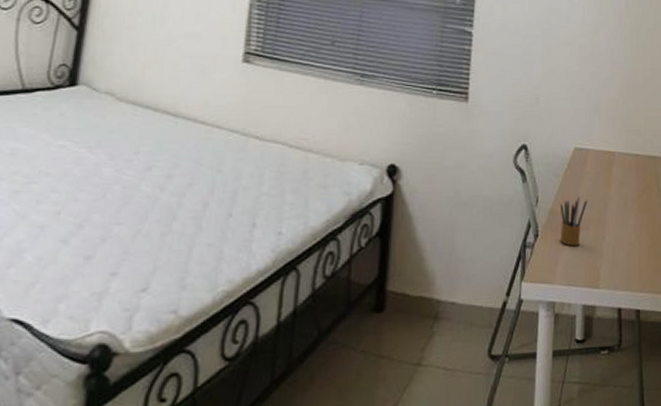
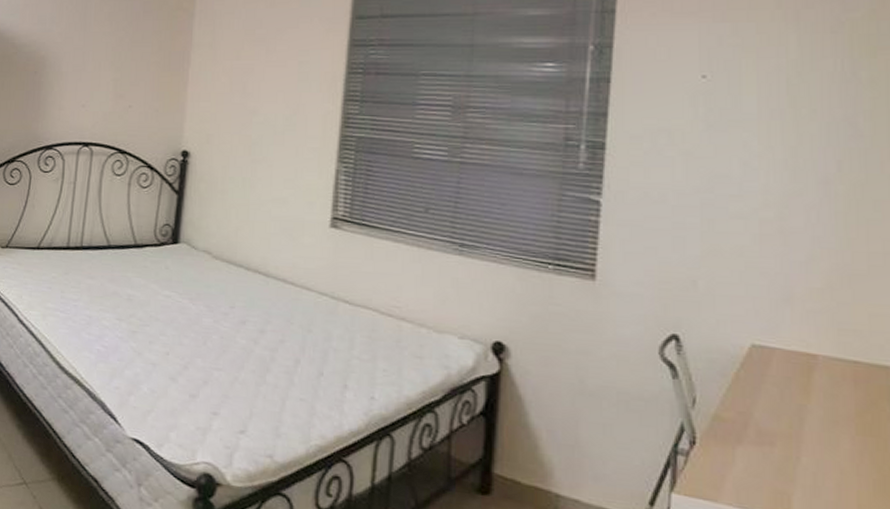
pencil box: present [560,196,587,246] -> none [728,403,771,463]

